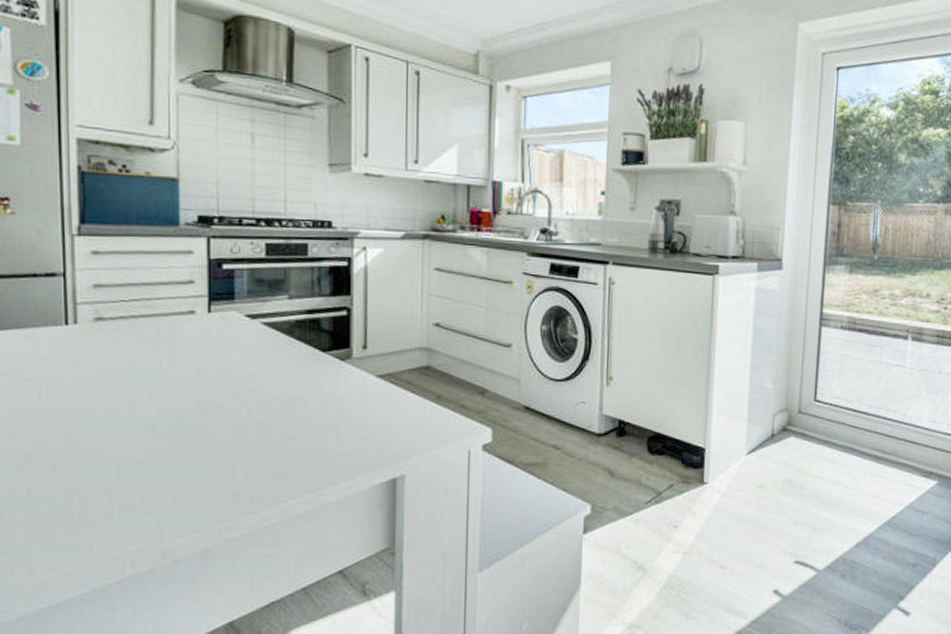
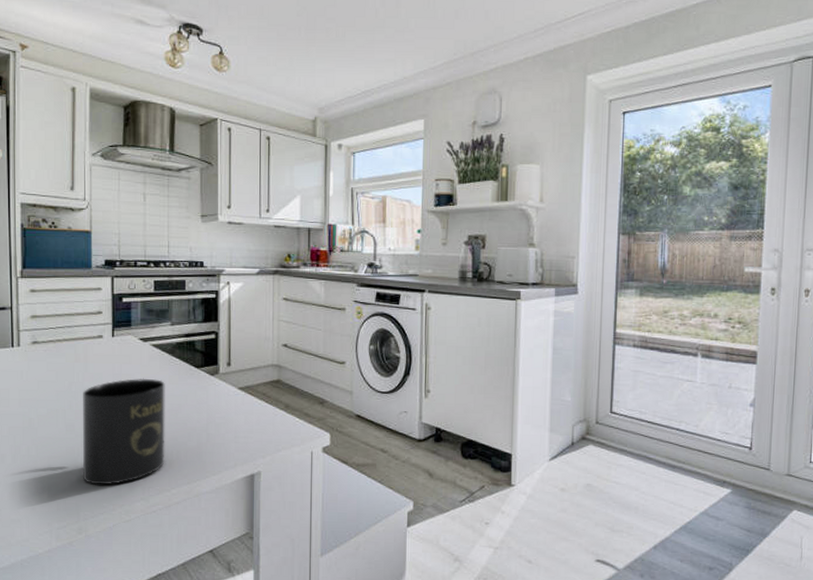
mug: none [168,364,280,497] -> present [83,378,165,485]

